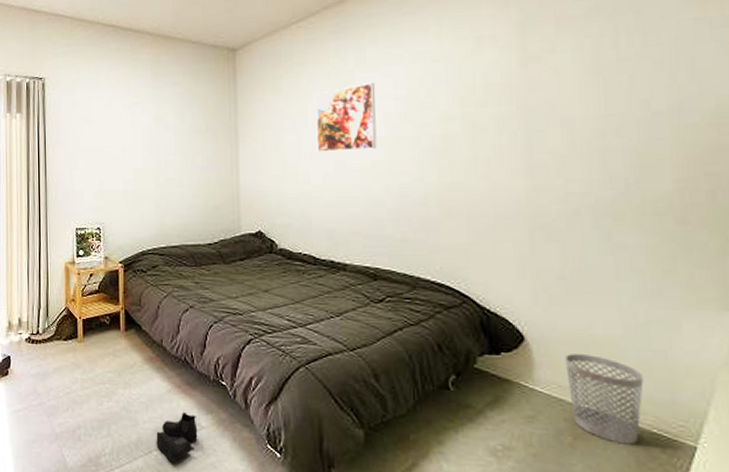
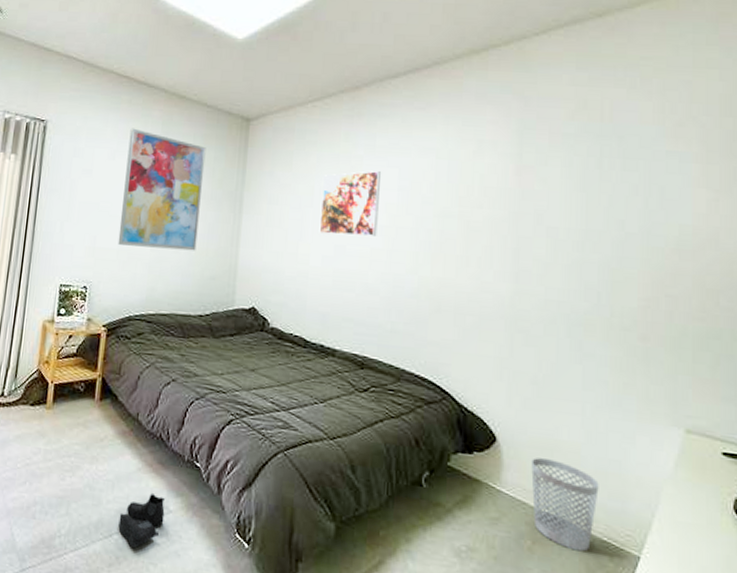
wall art: none [122,73,198,186] -> present [117,128,206,251]

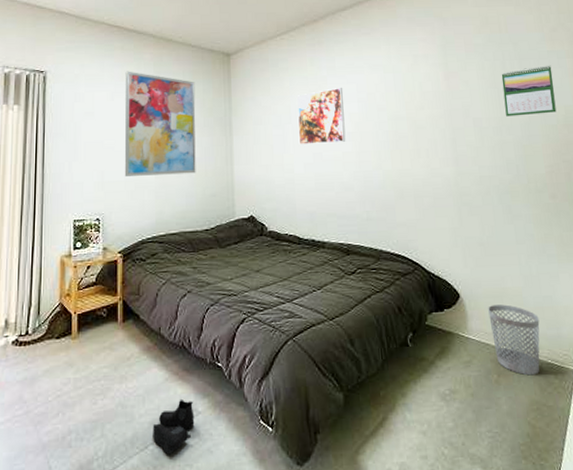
calendar: none [593,169,669,232] -> present [501,65,557,117]

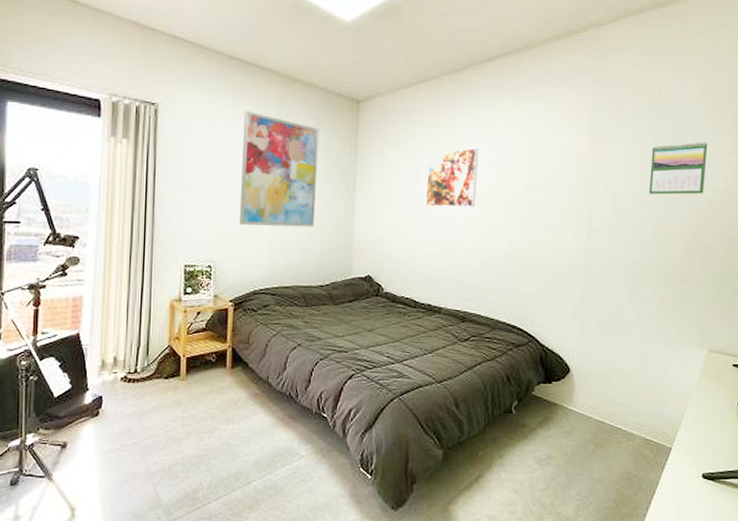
boots: present [153,398,195,455] -> none [256,443,298,491]
wastebasket: present [488,304,540,376] -> none [596,382,645,449]

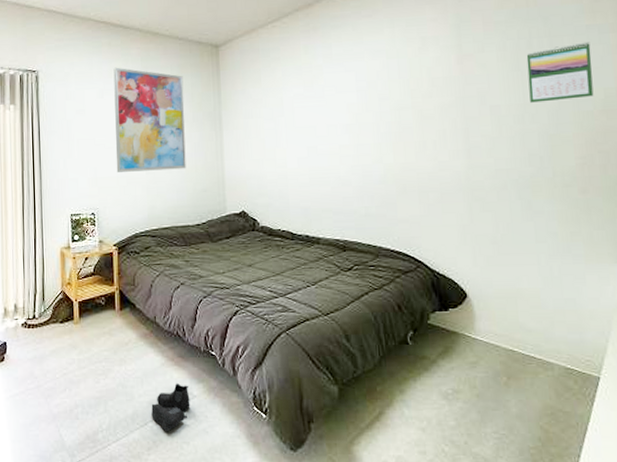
boots: none [256,443,298,491] -> present [151,382,190,432]
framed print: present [425,148,478,208] -> none [290,77,343,138]

